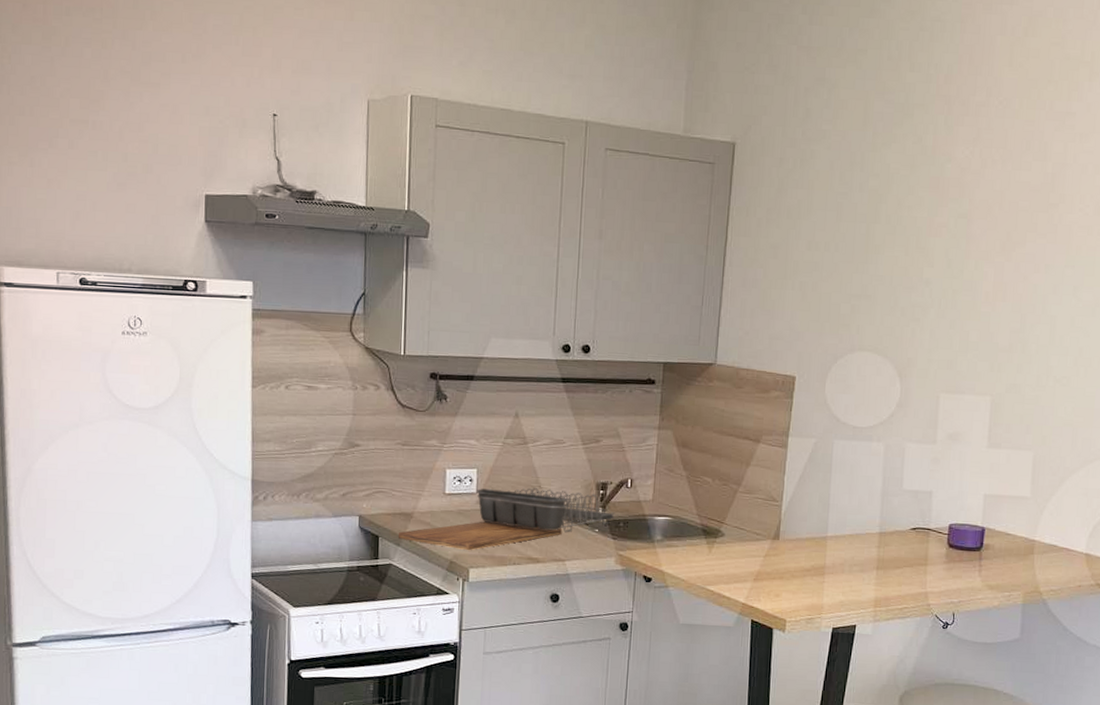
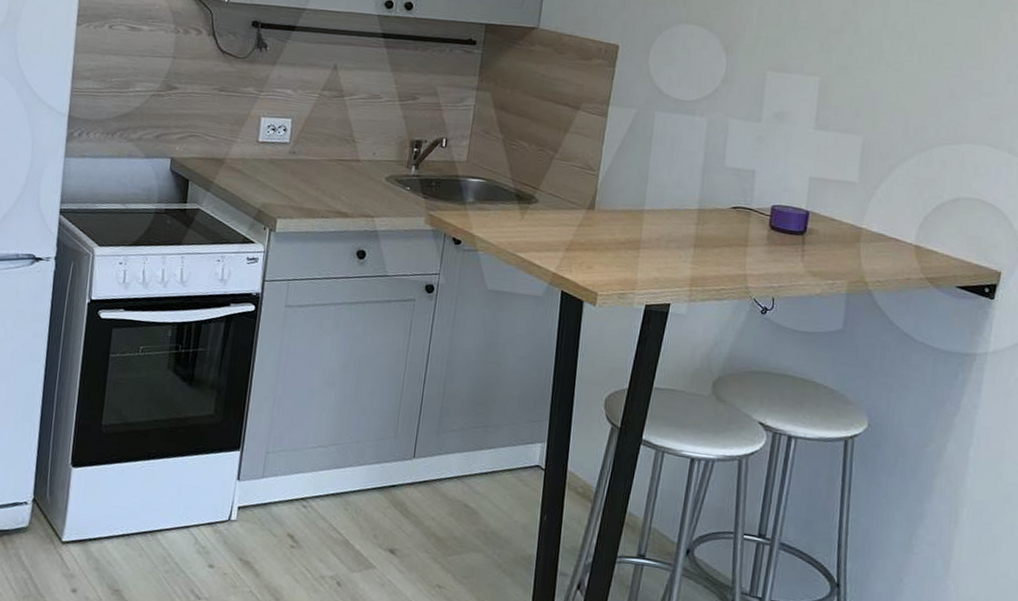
cutting board: present [399,521,562,551] -> none [209,171,373,201]
dish rack: present [476,488,615,533] -> none [289,139,428,189]

